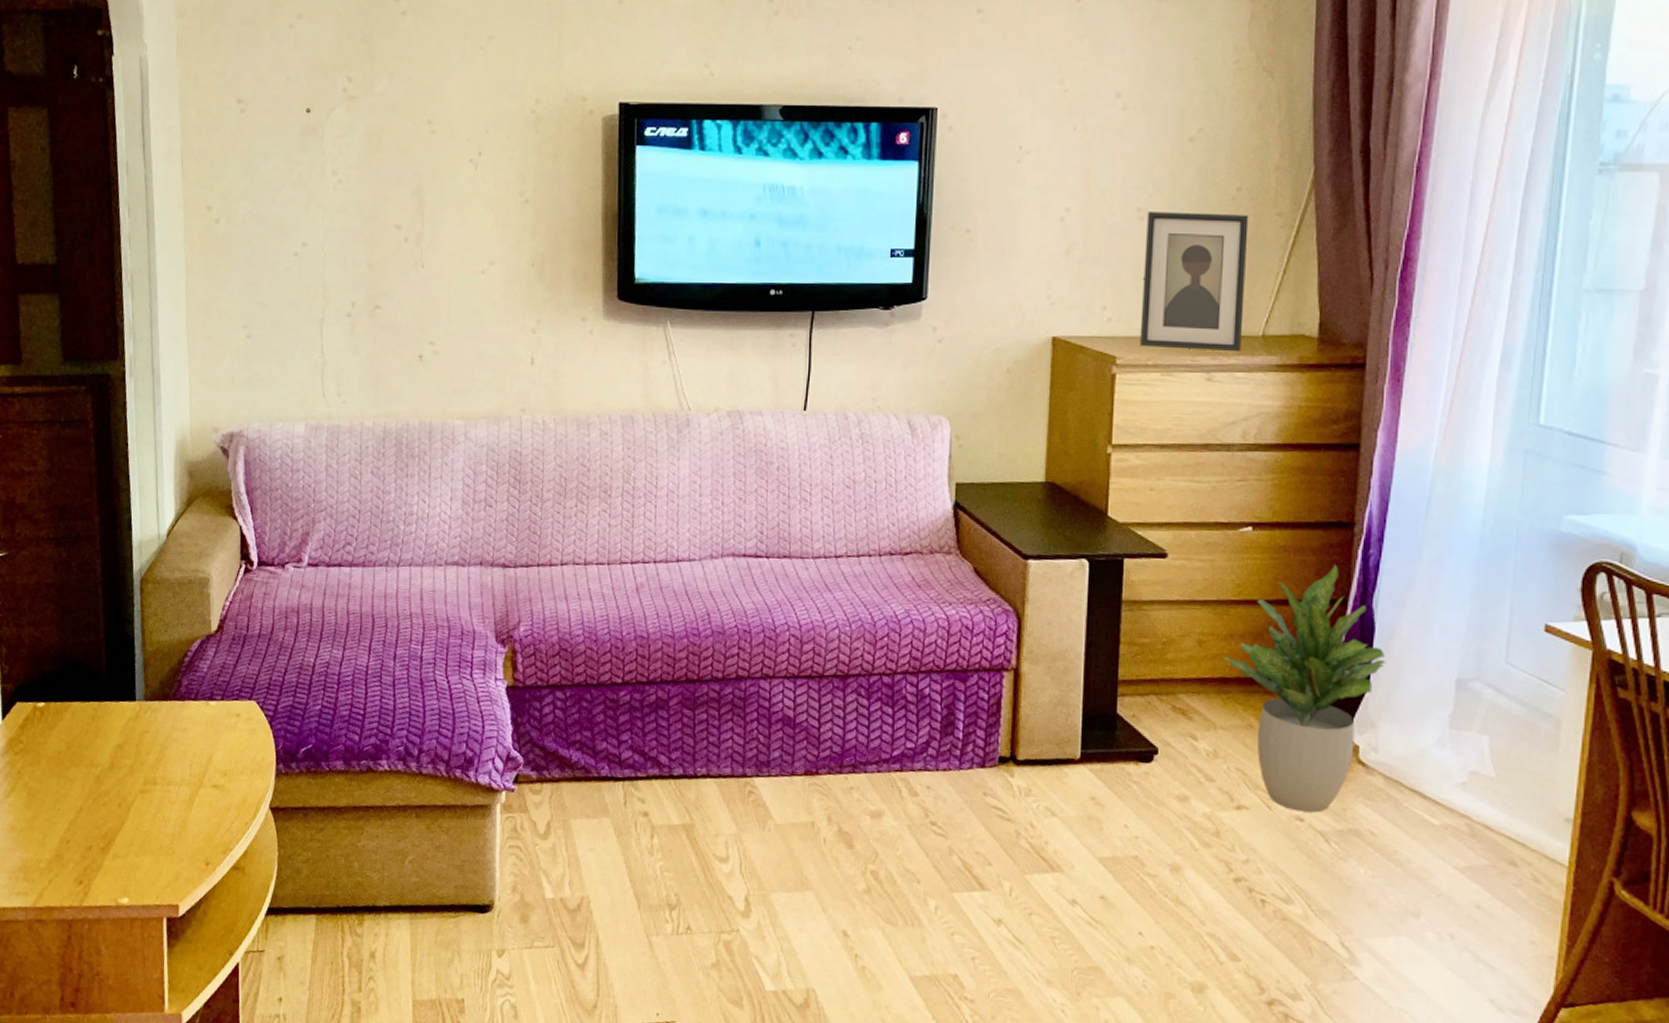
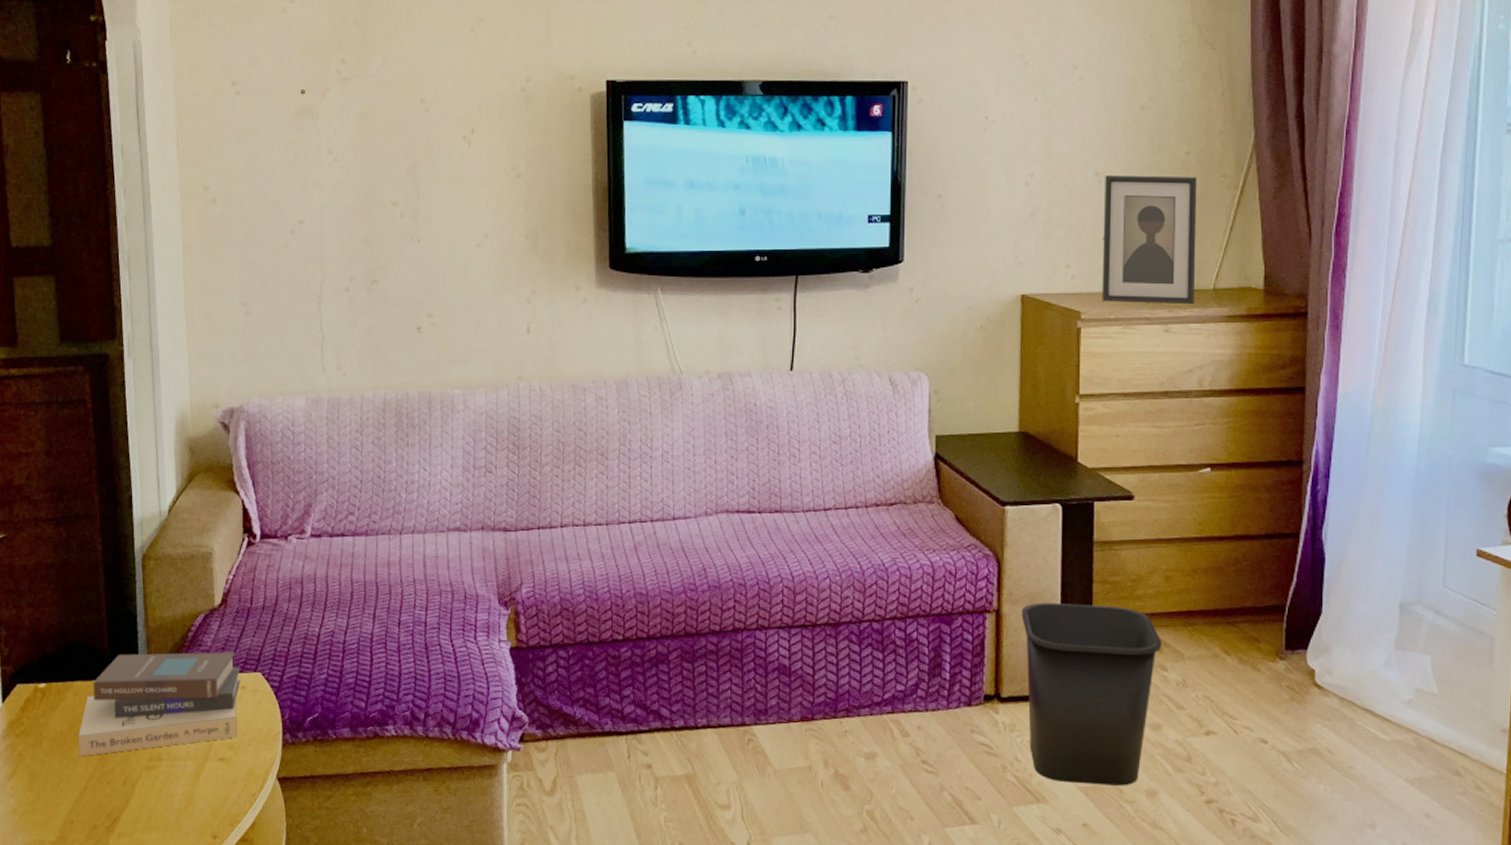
books: none [75,676,236,778] -> present [78,651,241,757]
waste bin: none [1041,662,1192,859] -> present [1021,603,1162,786]
potted plant: present [1223,564,1386,813] -> none [1188,500,1336,735]

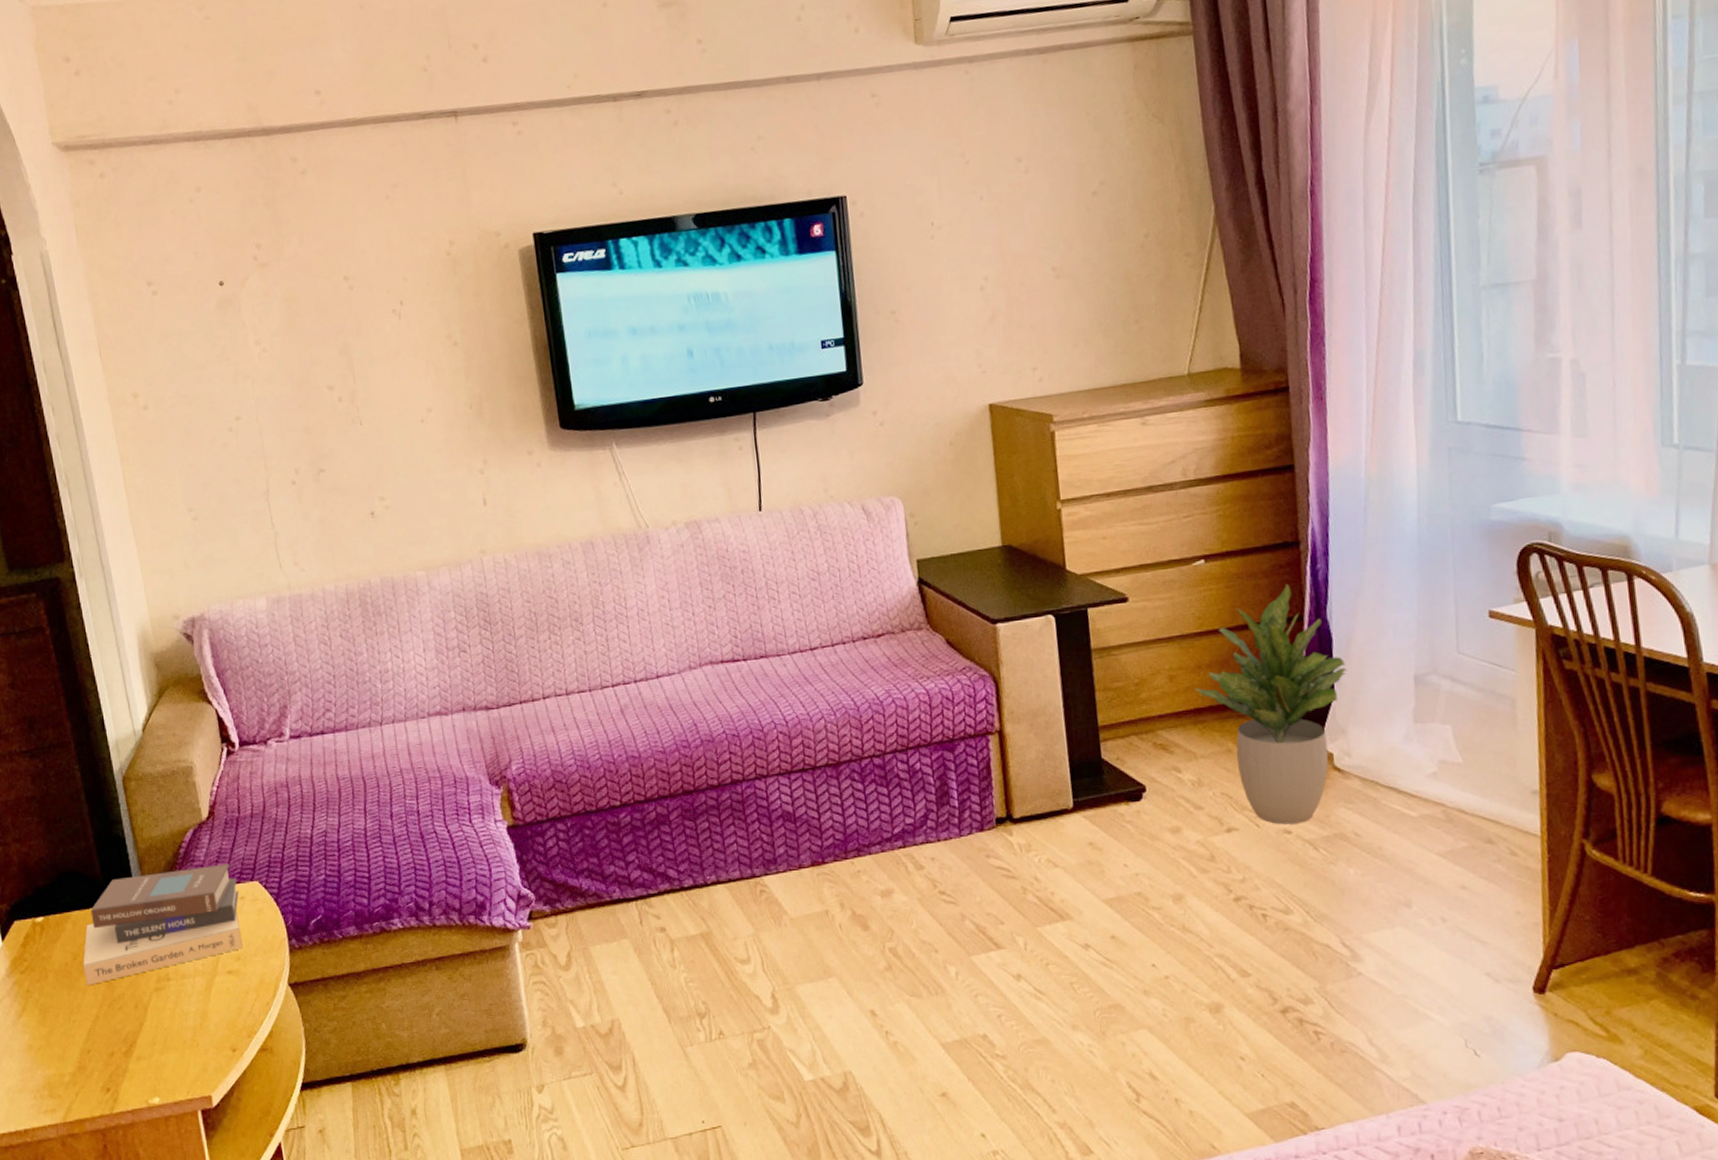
waste bin: present [1021,603,1162,786] -> none [1024,712,1173,897]
picture frame: present [1102,174,1197,305] -> none [1062,259,1170,402]
potted plant: none [1188,500,1336,735] -> present [1194,583,1347,825]

